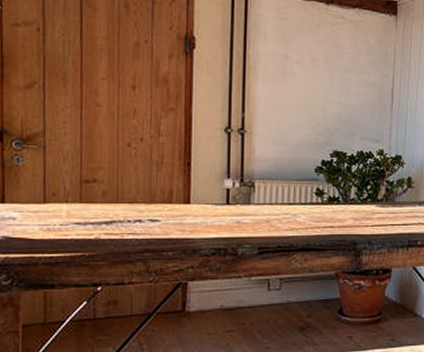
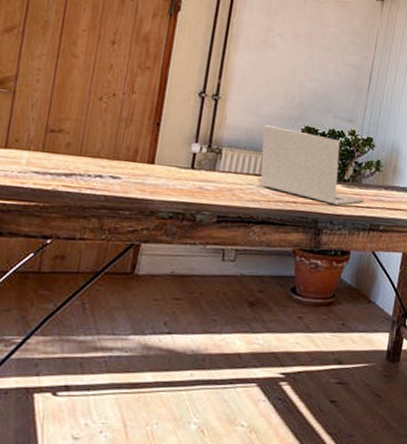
laptop: none [291,154,400,225] -> present [260,125,365,206]

